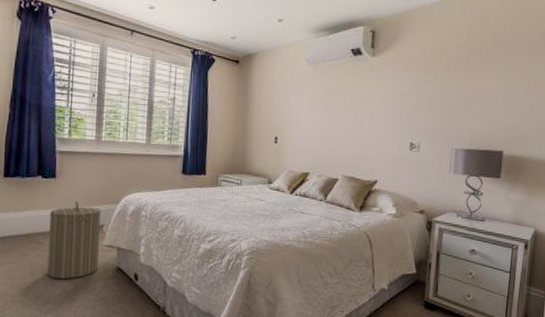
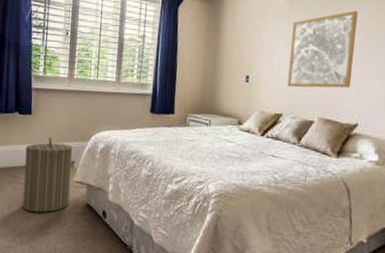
wall art: none [313,77,375,148] -> present [287,10,358,88]

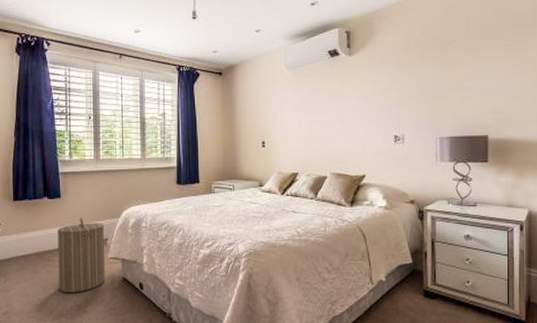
wall art: present [287,10,358,88] -> none [299,75,355,148]

